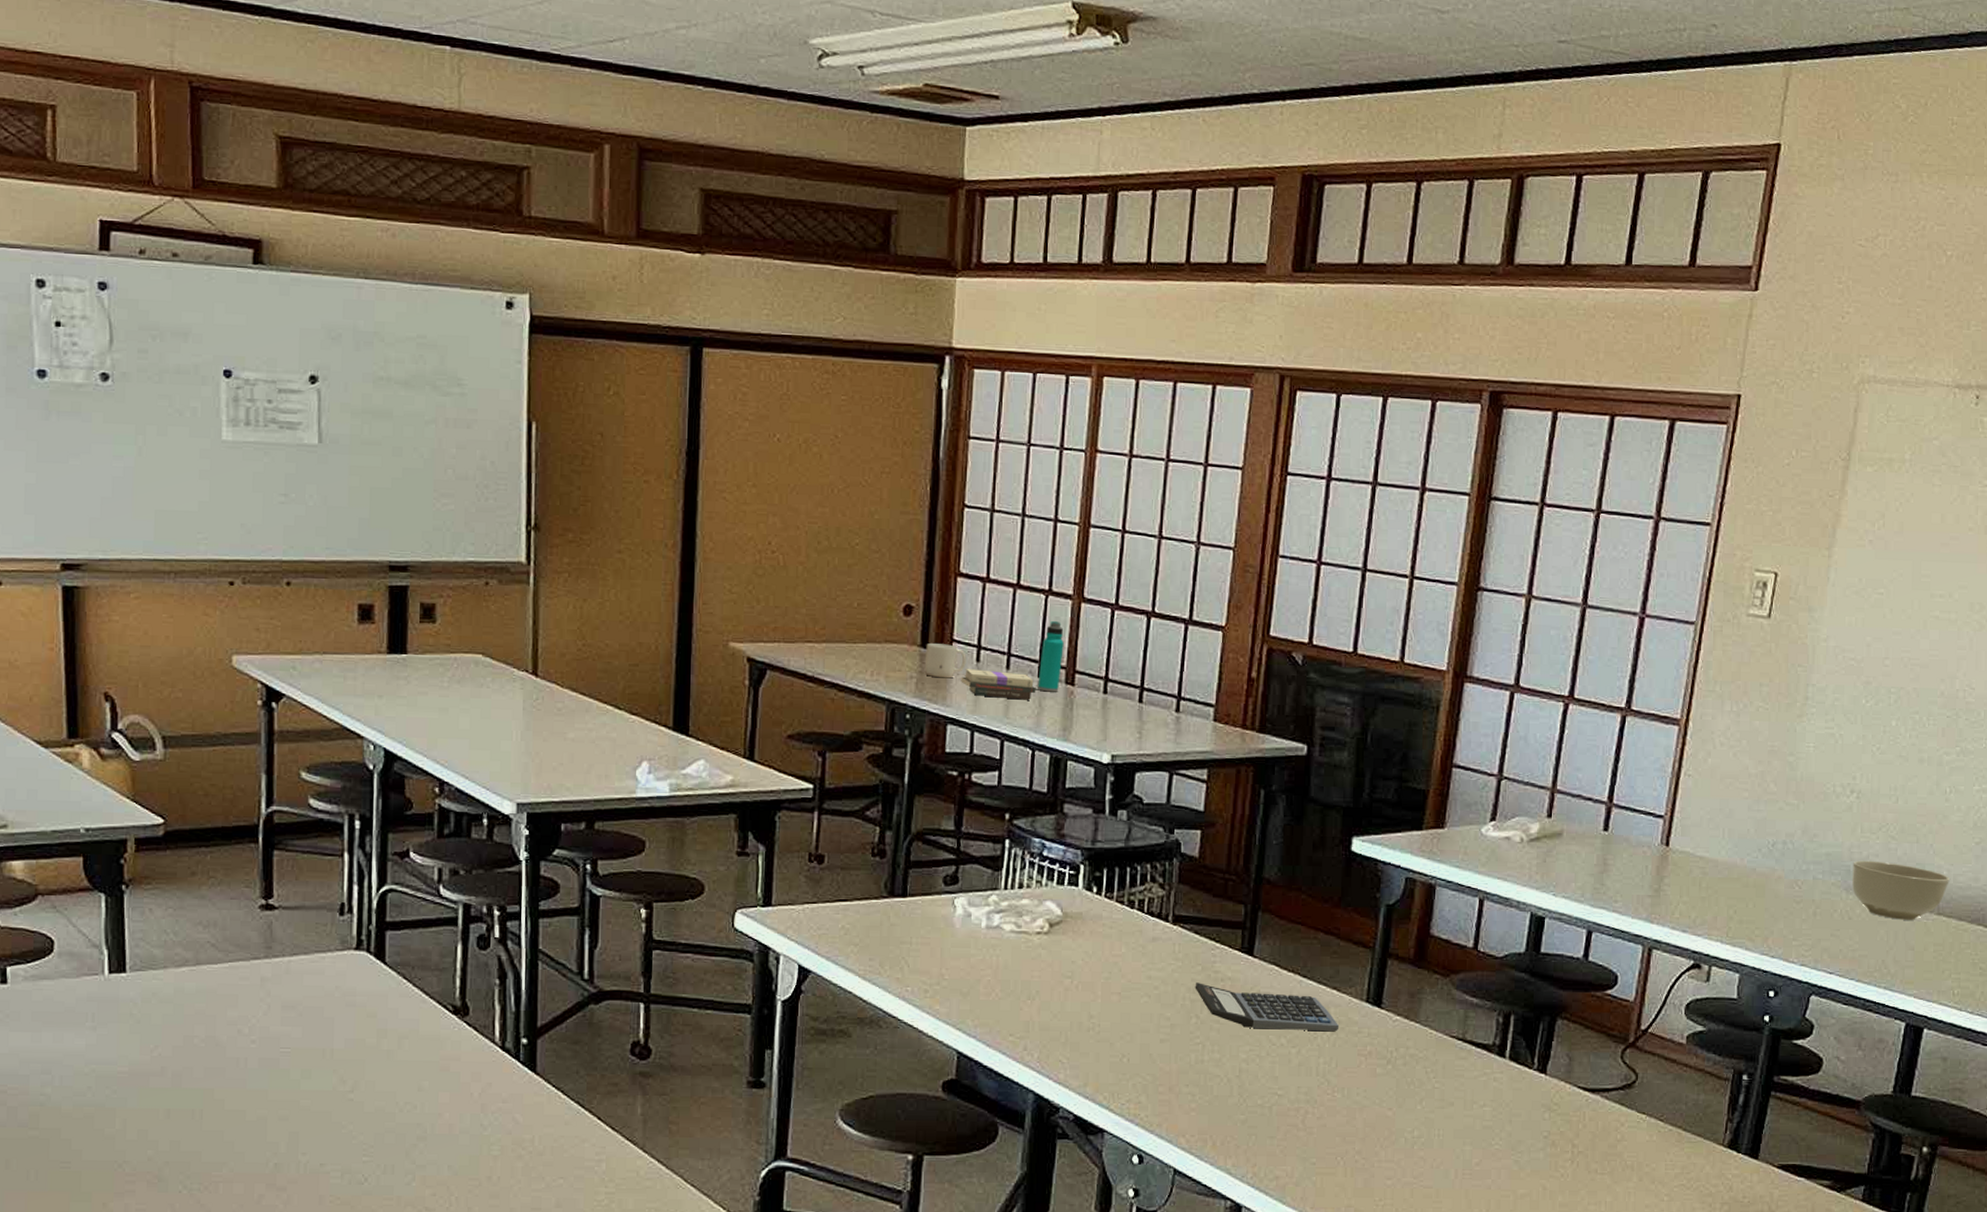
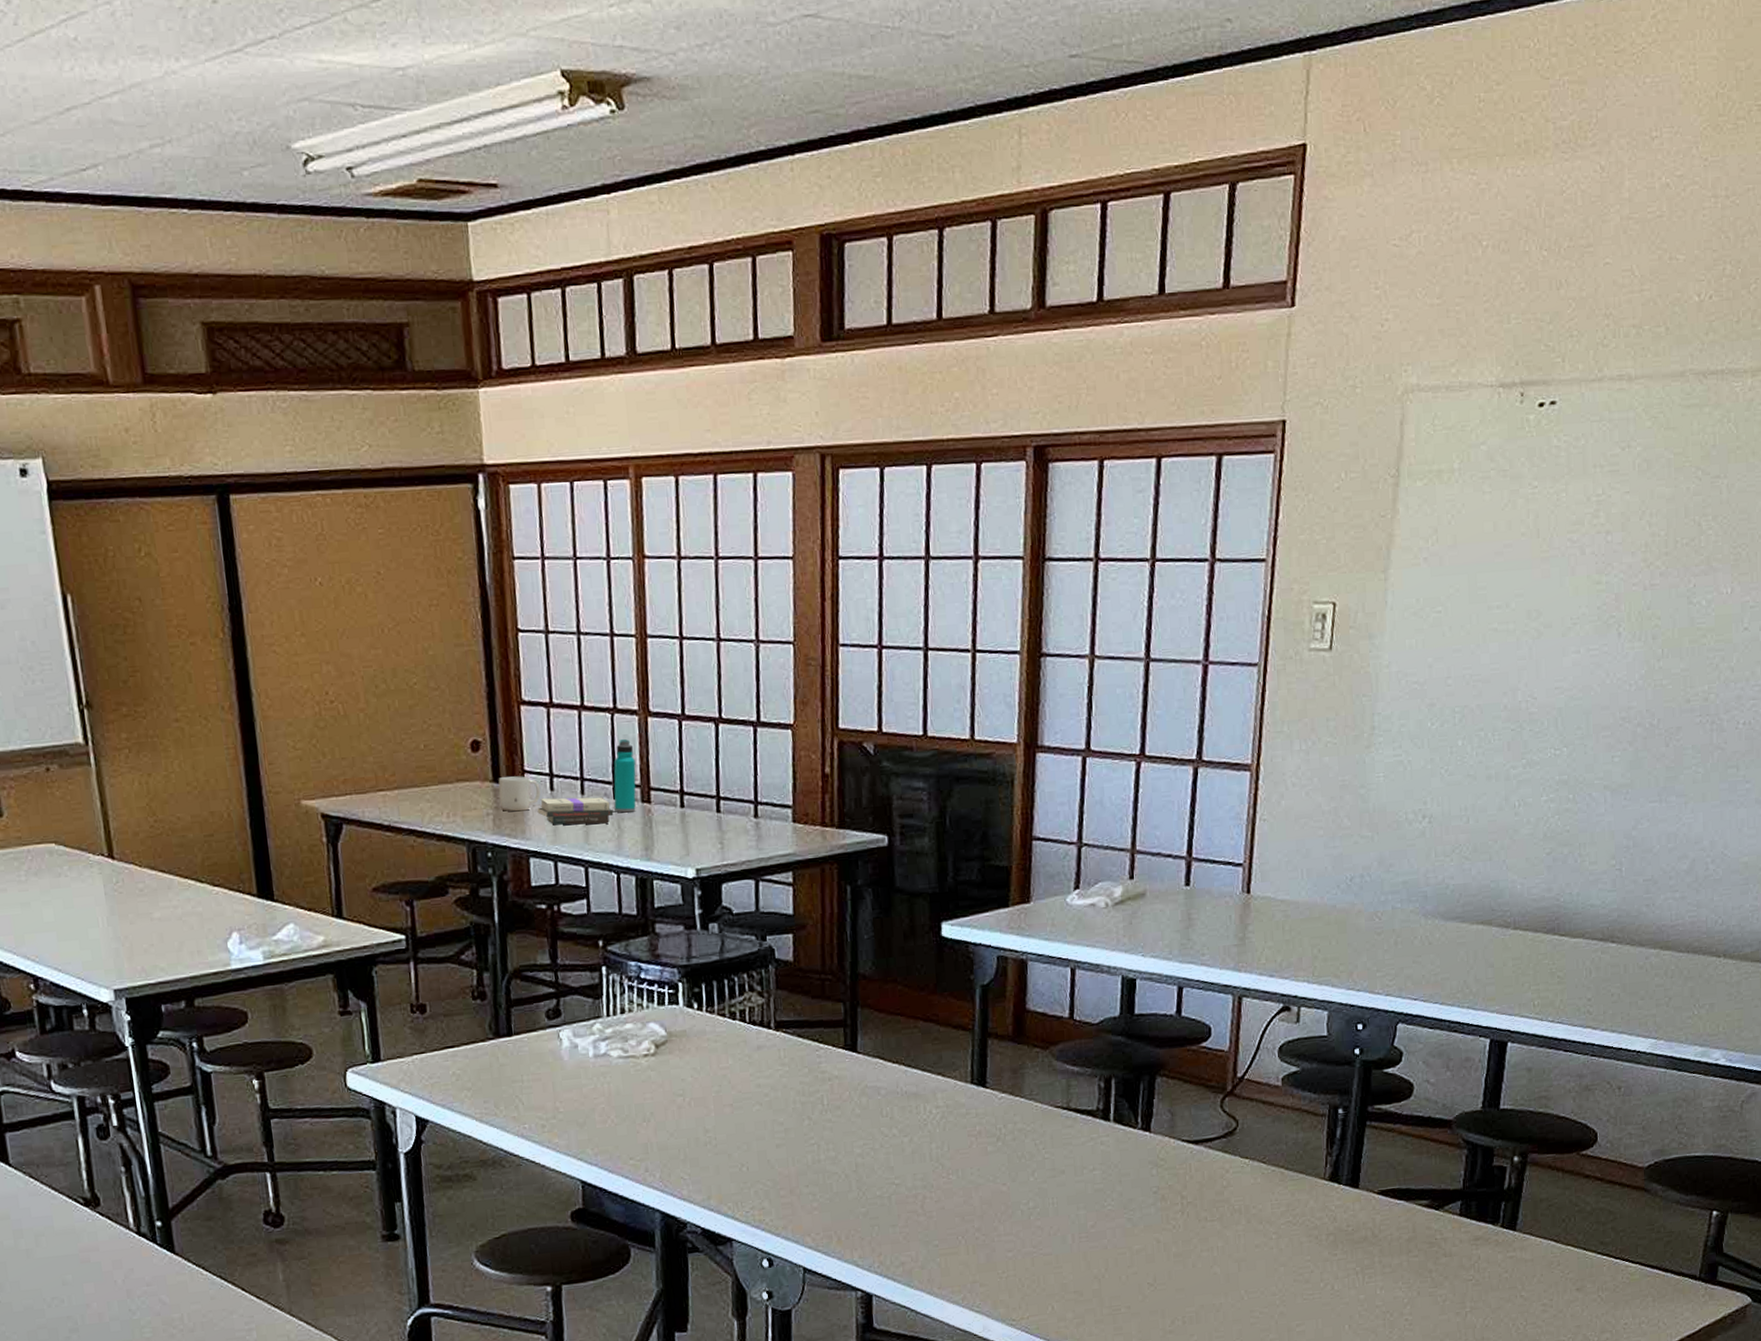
calculator: present [1195,983,1340,1032] -> none [803,1084,948,1123]
bowl: present [1851,860,1951,920] -> none [1429,883,1525,939]

